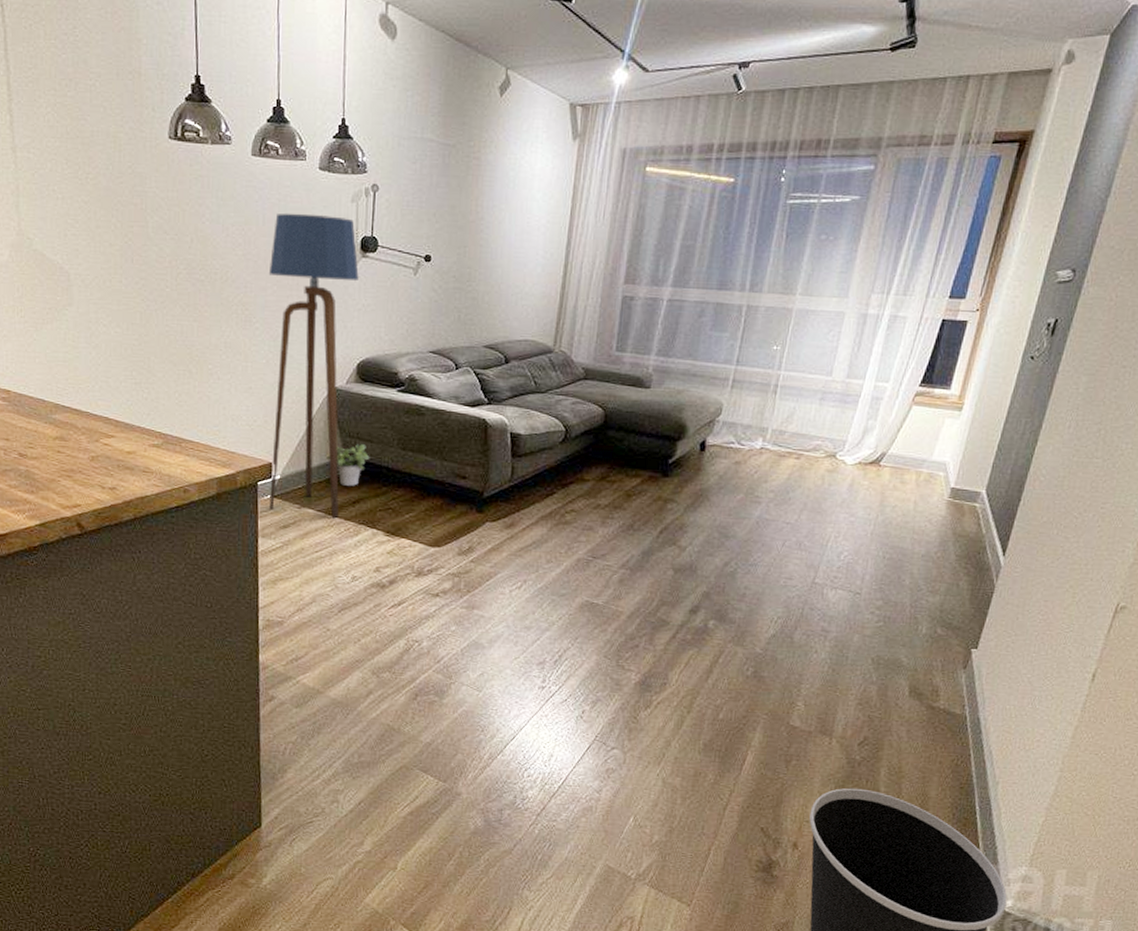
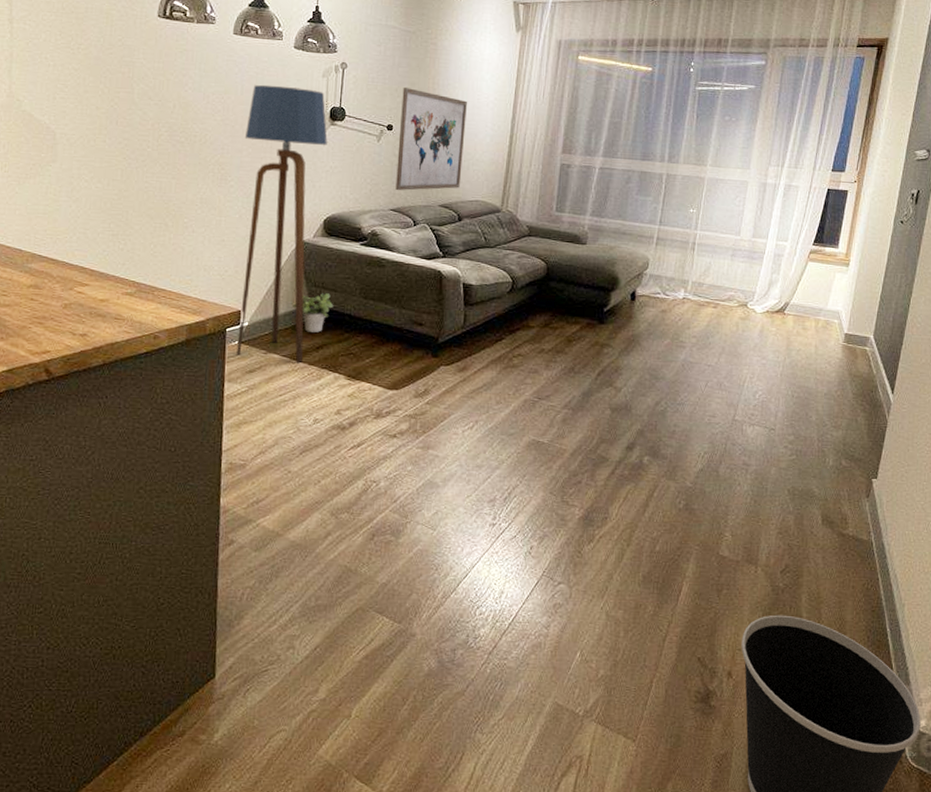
wall art: none [435,211,515,331] -> present [395,87,467,191]

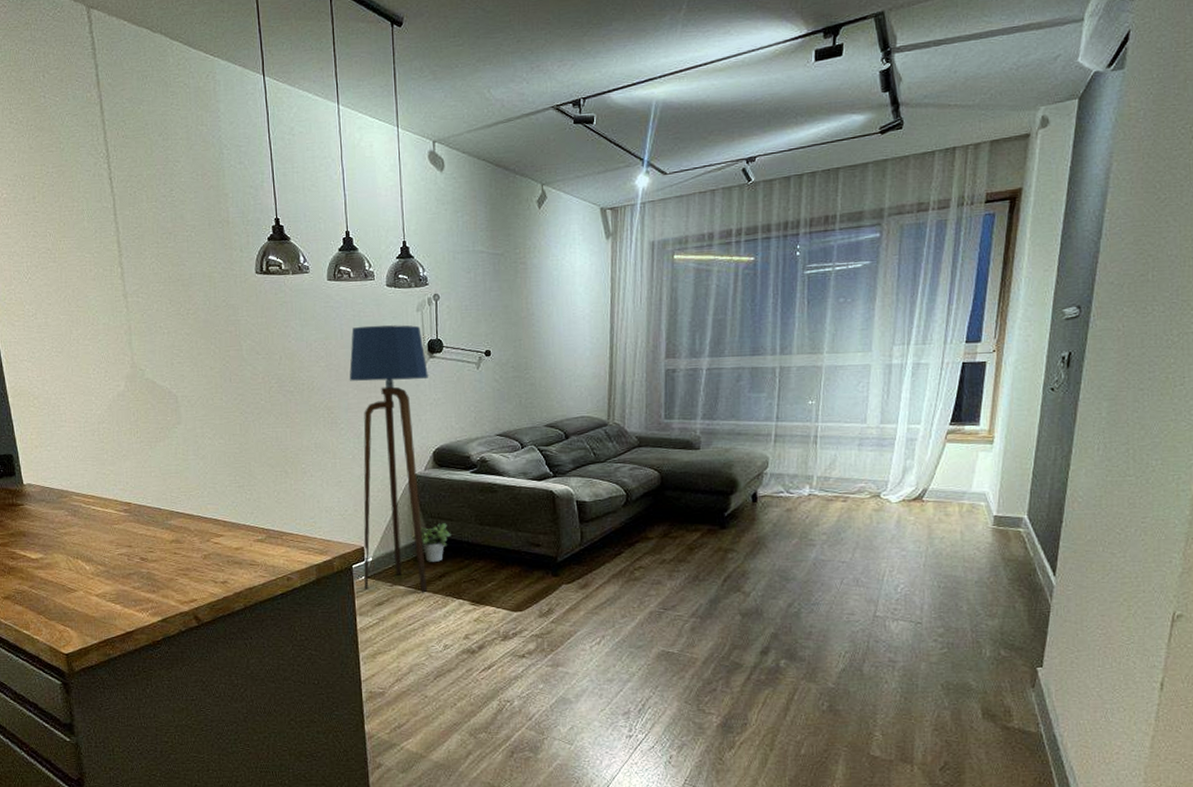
wall art: present [395,87,467,191] -> none [496,311,564,416]

